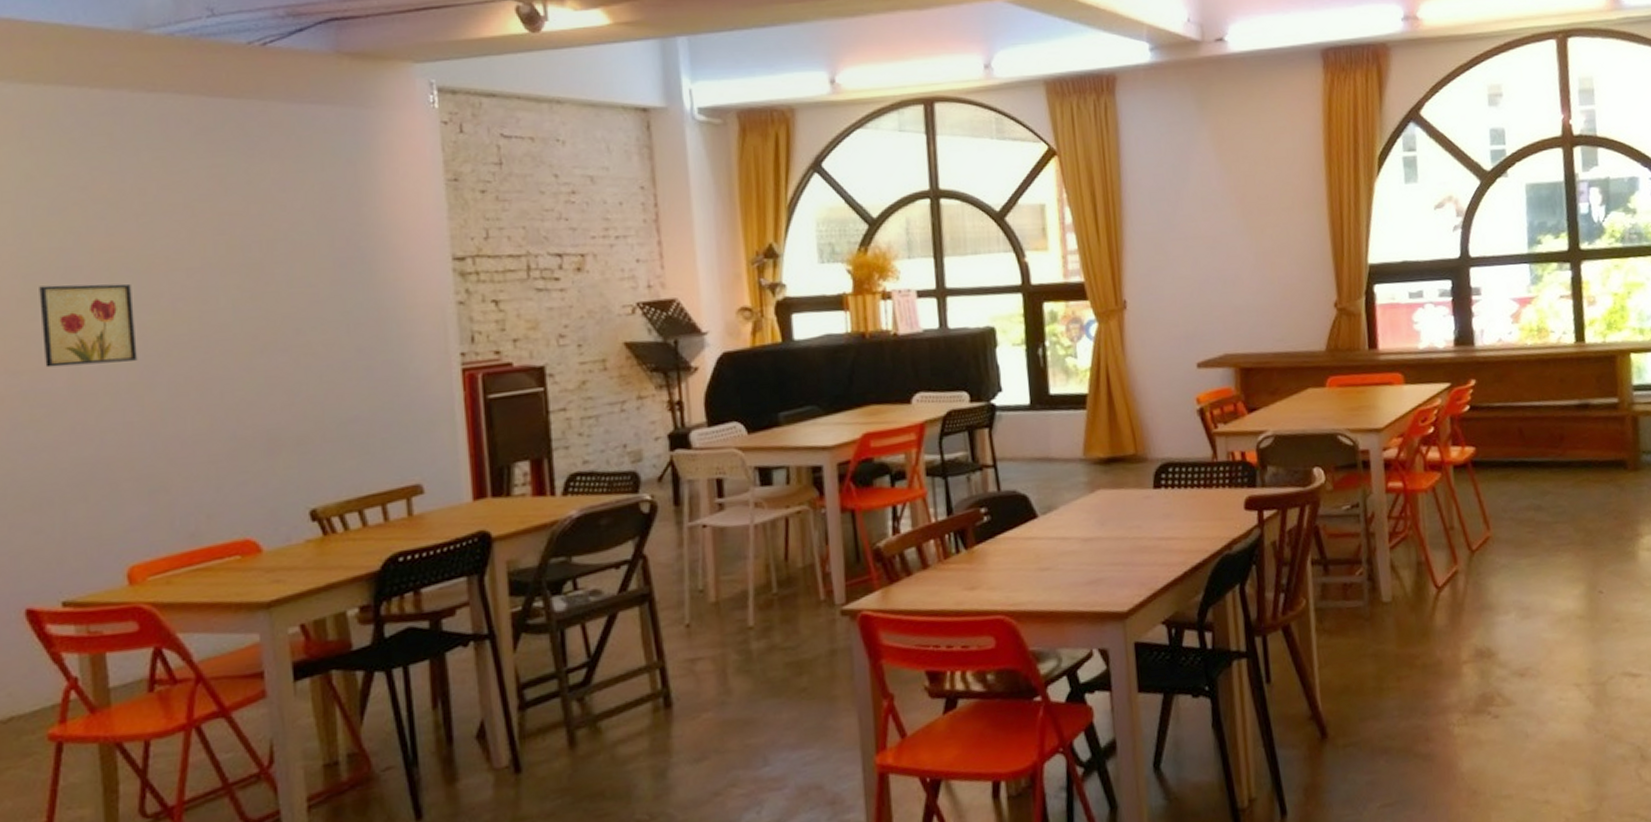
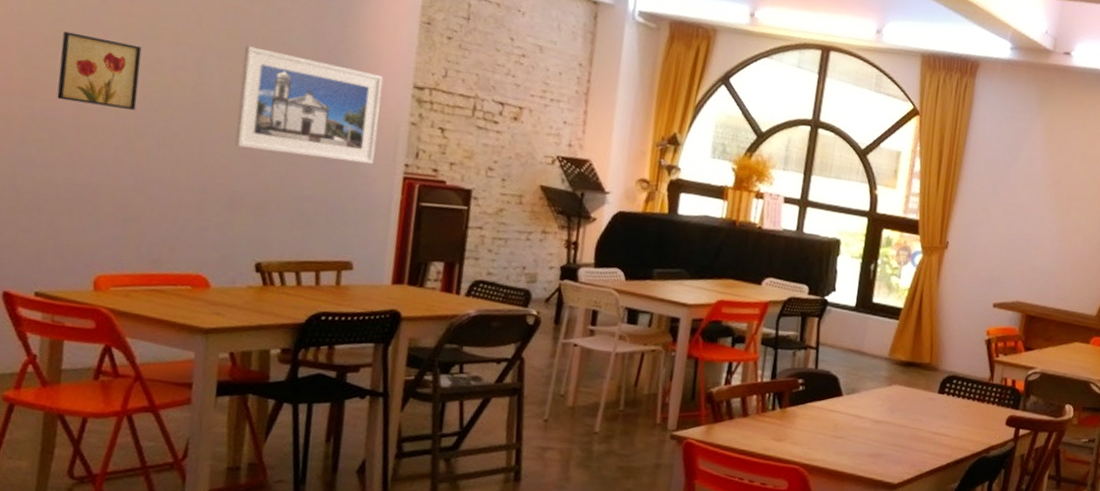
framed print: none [250,253,423,376] -> present [234,46,384,165]

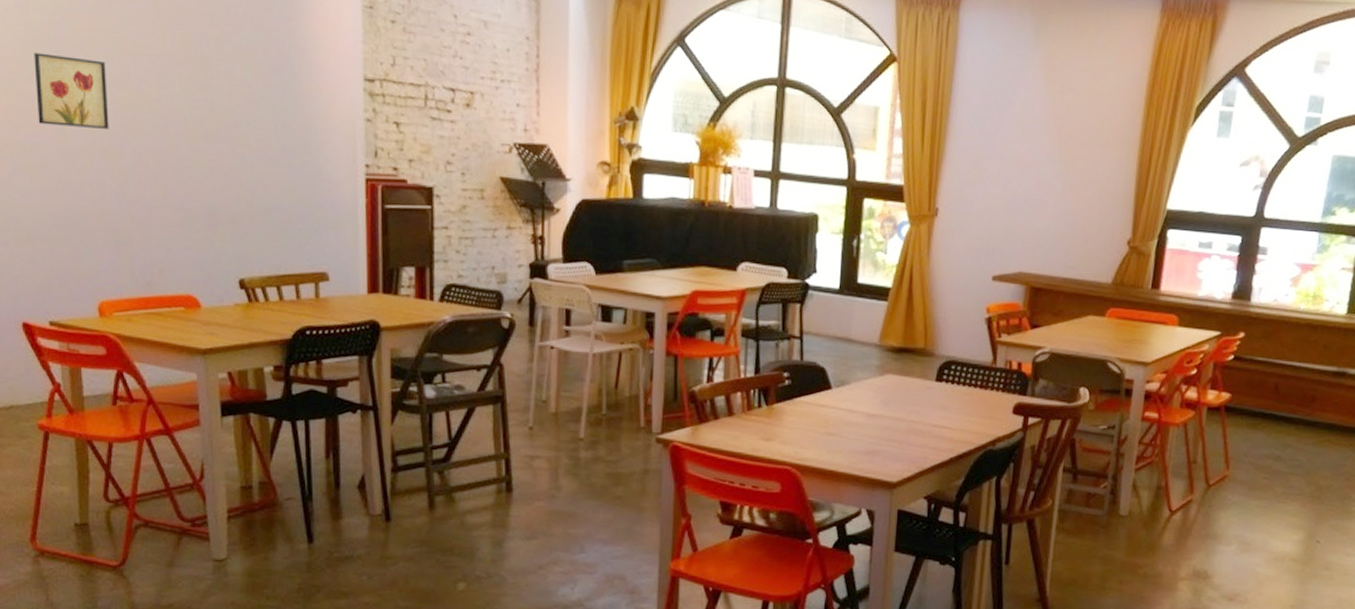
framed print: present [234,46,384,165] -> none [200,50,335,168]

